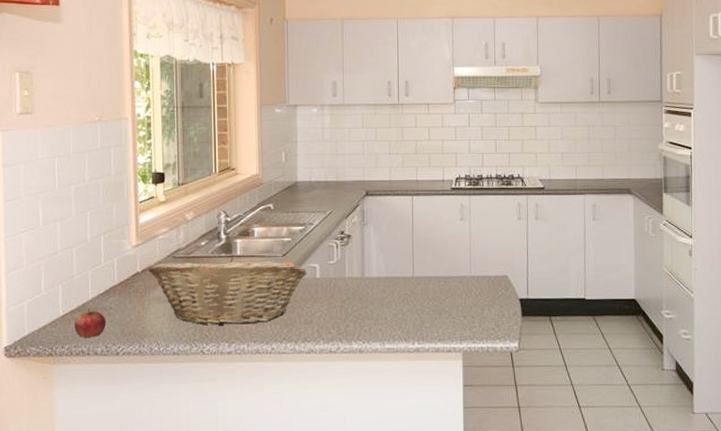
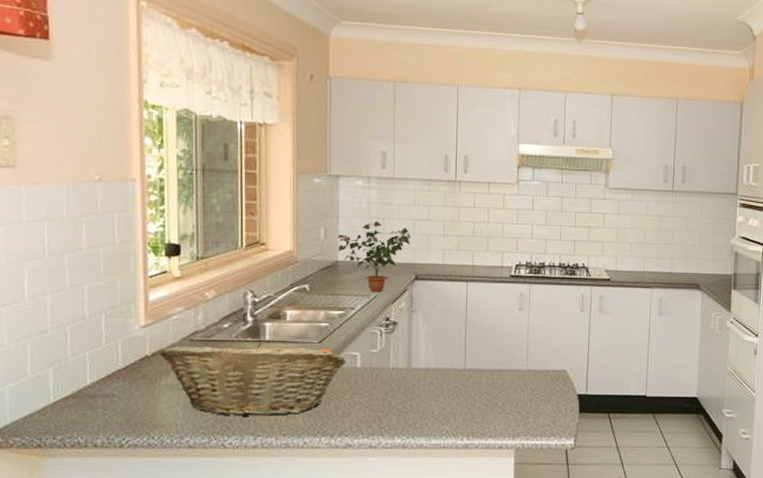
apple: present [74,308,107,337] -> none [68,395,108,427]
potted plant: none [297,144,361,208] -> present [338,221,412,292]

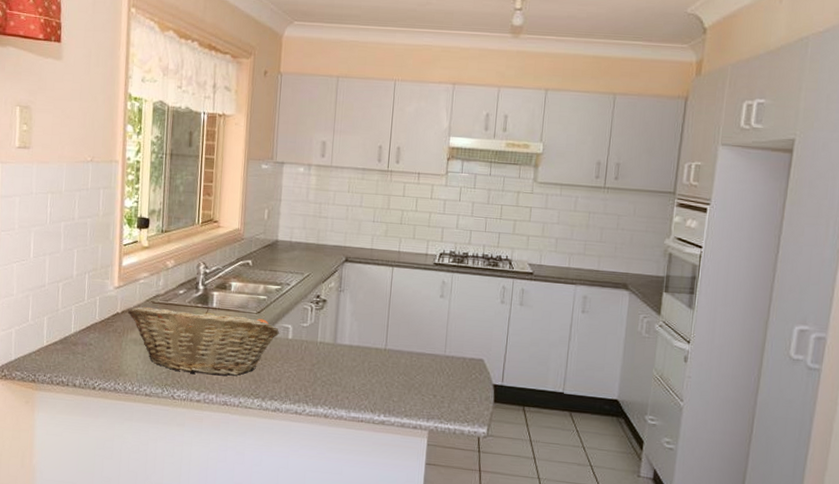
potted plant: present [338,221,412,292] -> none [279,205,344,271]

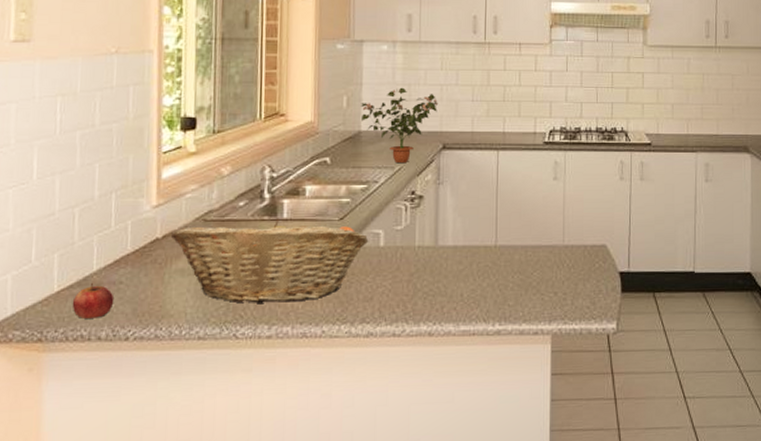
apple: none [56,342,86,370] -> present [72,282,115,319]
potted plant: none [279,205,344,271] -> present [361,87,439,164]

